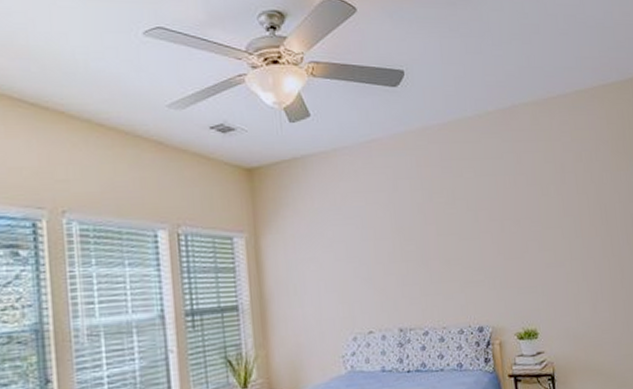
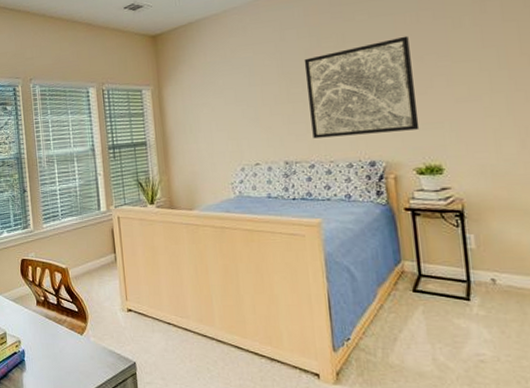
wall art: none [417,198,519,302] -> present [304,35,420,139]

